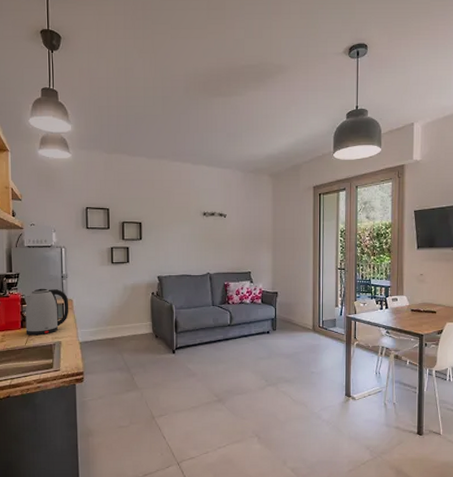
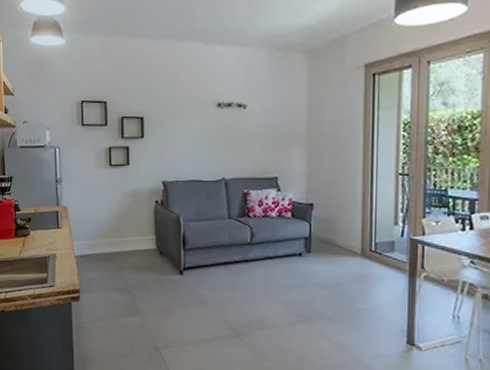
kettle: present [24,288,69,336] -> none [18,193,64,246]

